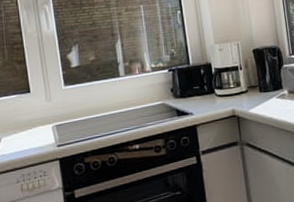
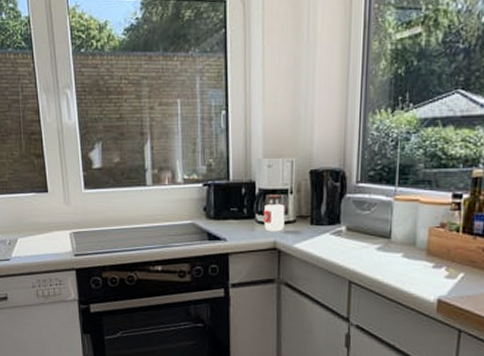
jar: none [219,71,240,102] -> present [263,195,285,232]

